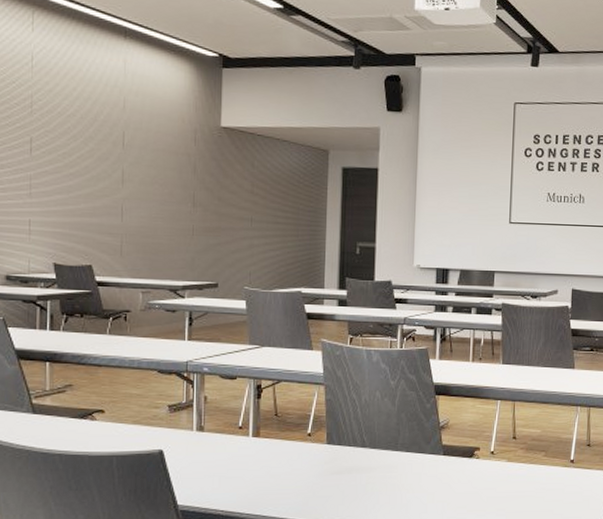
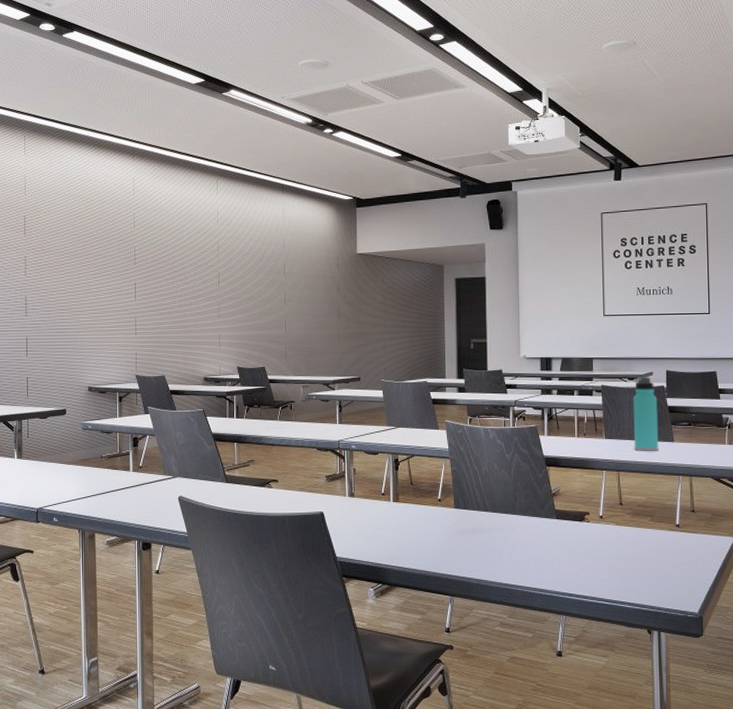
thermos bottle: none [532,294,561,379] -> present [633,376,659,451]

